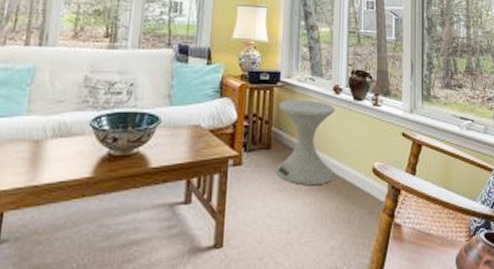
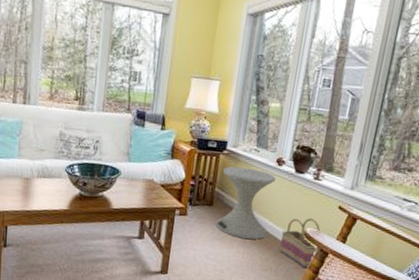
basket: none [349,150,389,213] -> present [279,218,321,269]

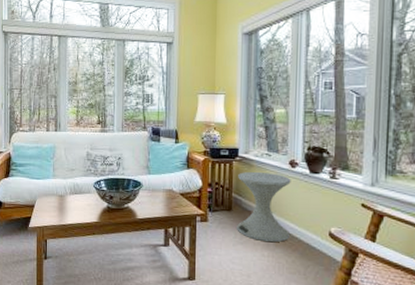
basket: present [279,218,321,269] -> none [305,218,346,270]

